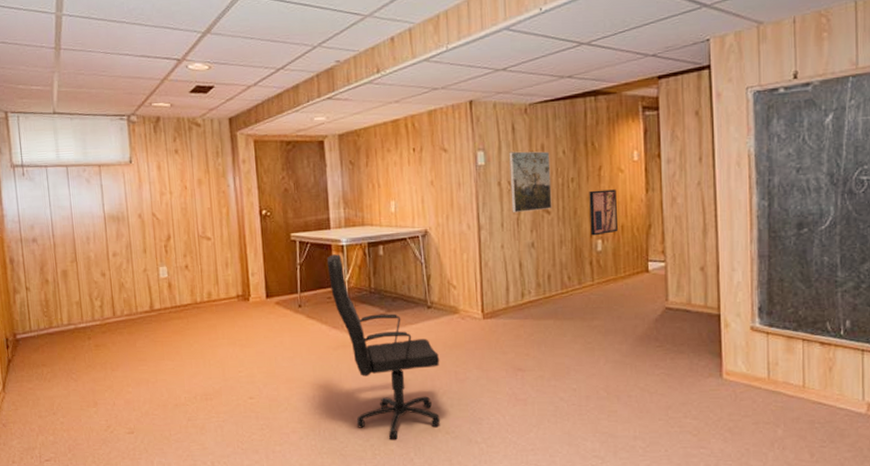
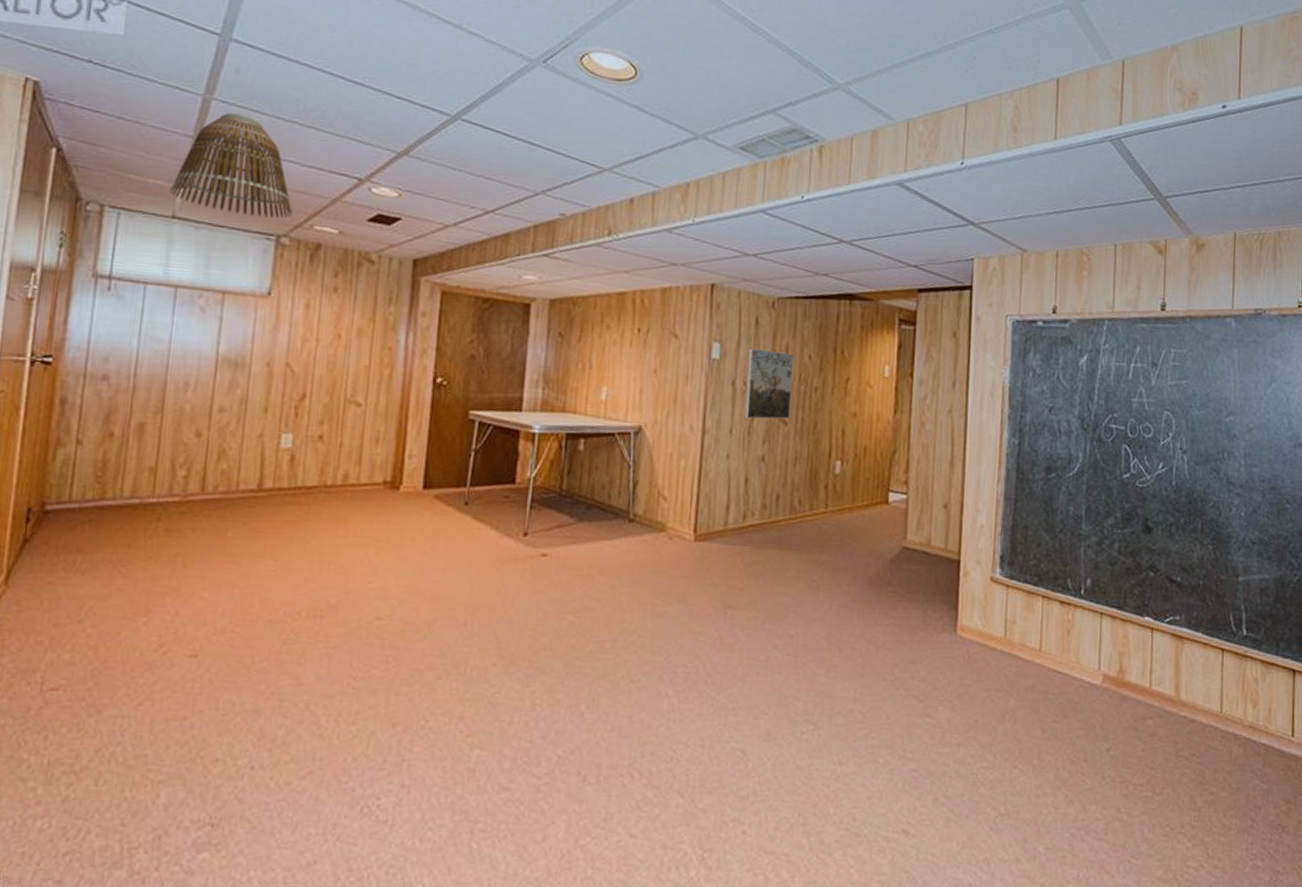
lamp shade: none [47,22,136,104] -> present [169,112,294,219]
office chair: present [327,254,441,439] -> none [510,443,636,686]
wall art: present [589,189,618,236] -> none [829,404,862,456]

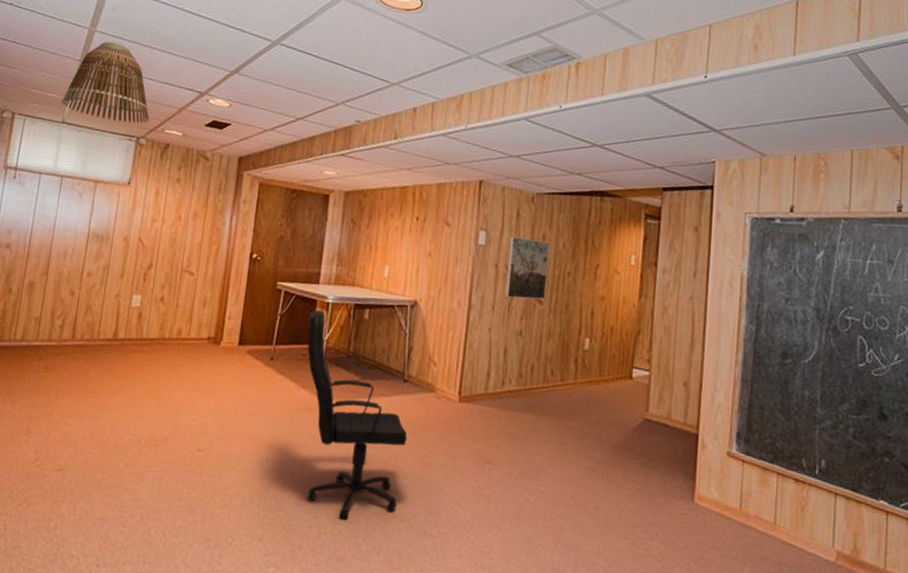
office chair: none [510,443,636,686] -> present [307,310,408,520]

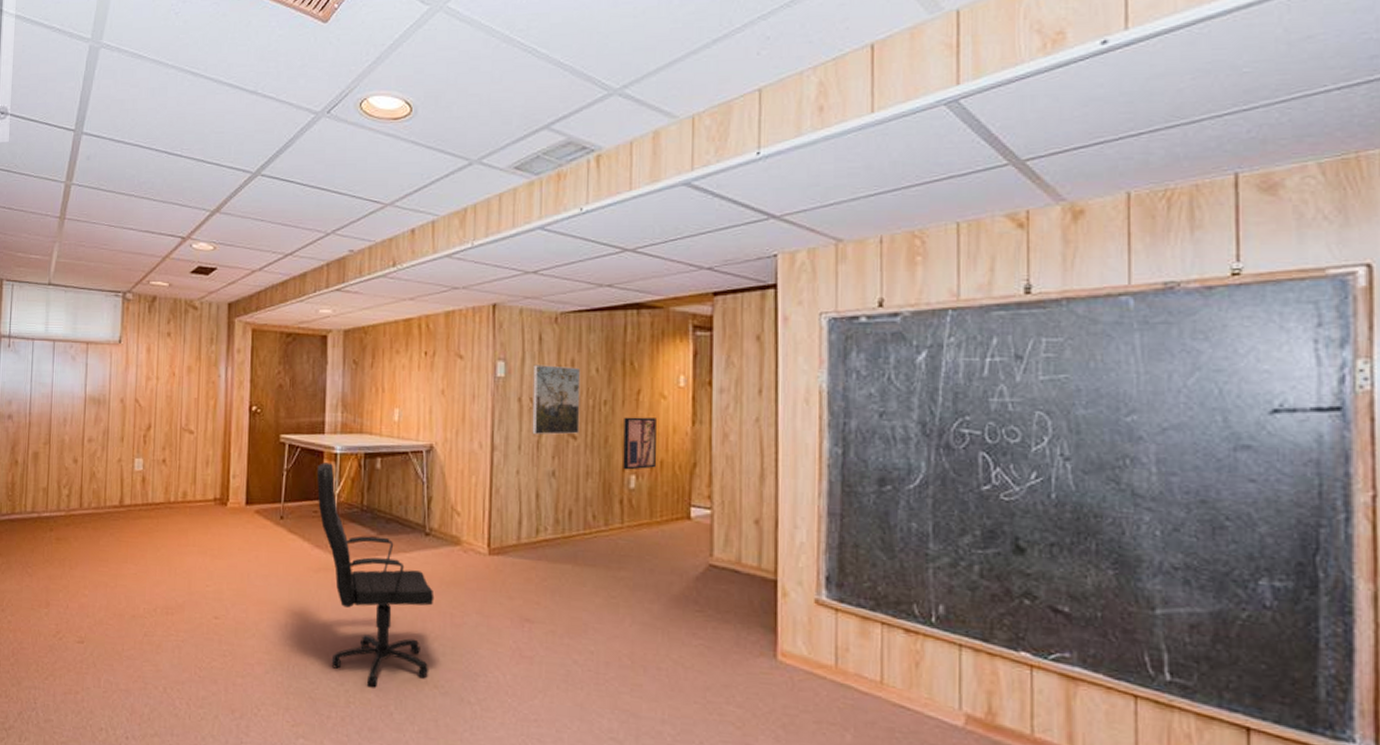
lamp shade: present [61,41,150,124] -> none [45,193,135,278]
wall art: none [579,287,610,334] -> present [623,417,656,470]

